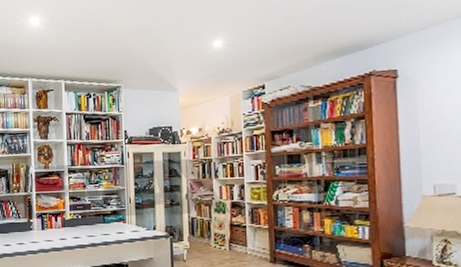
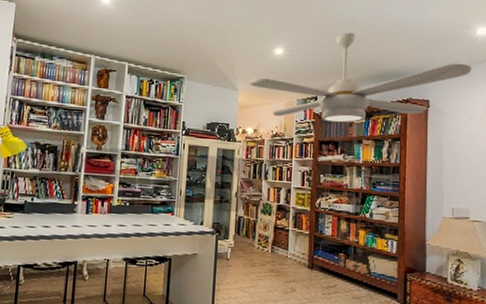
ceiling fan: none [188,9,448,112] -> present [248,32,471,123]

